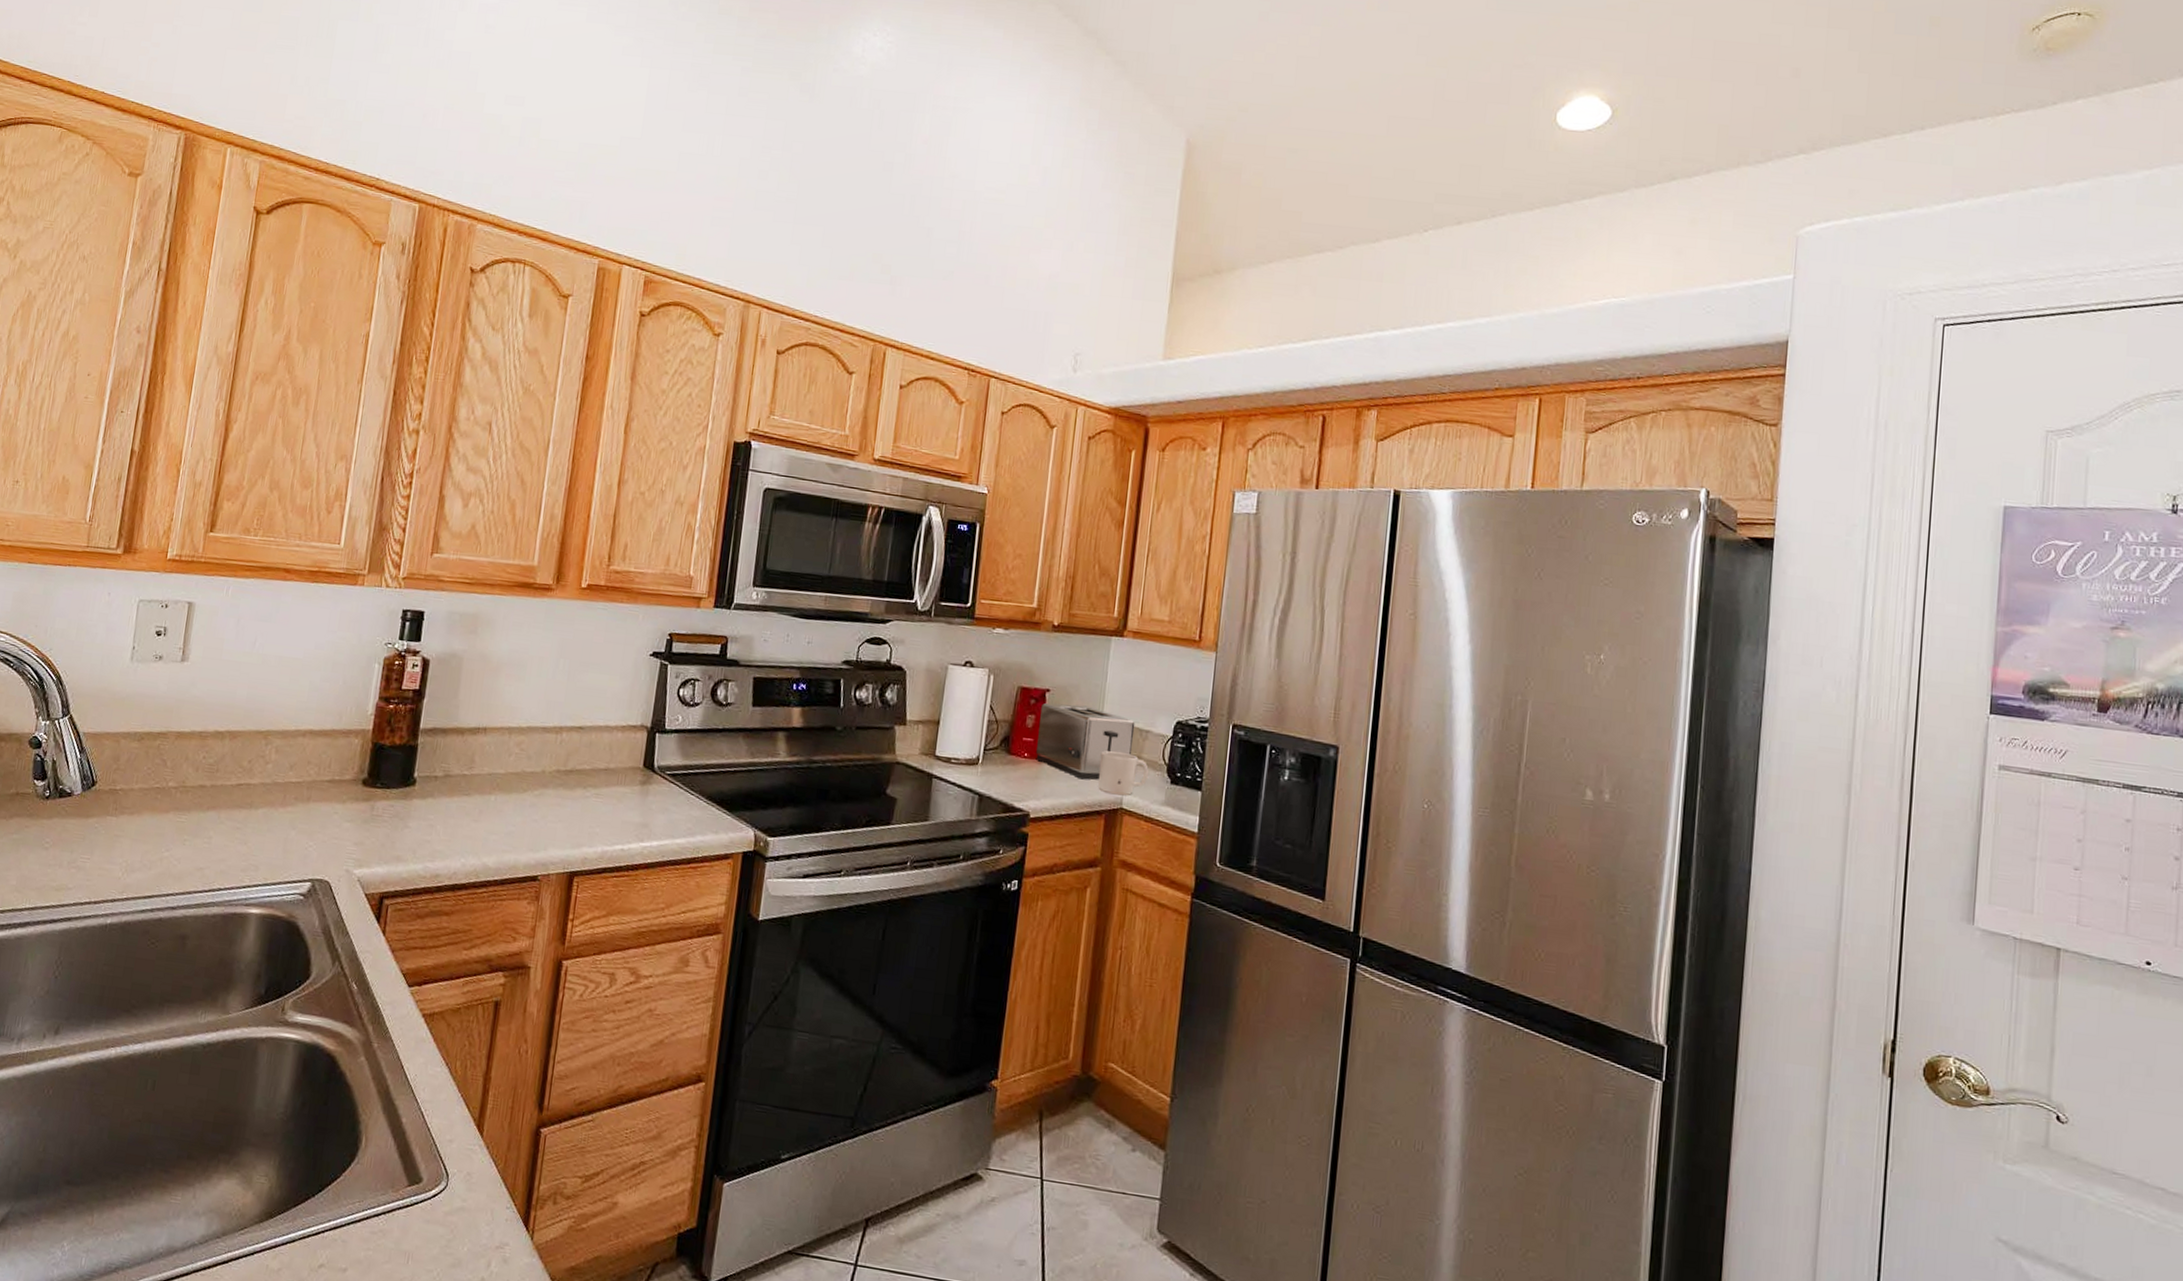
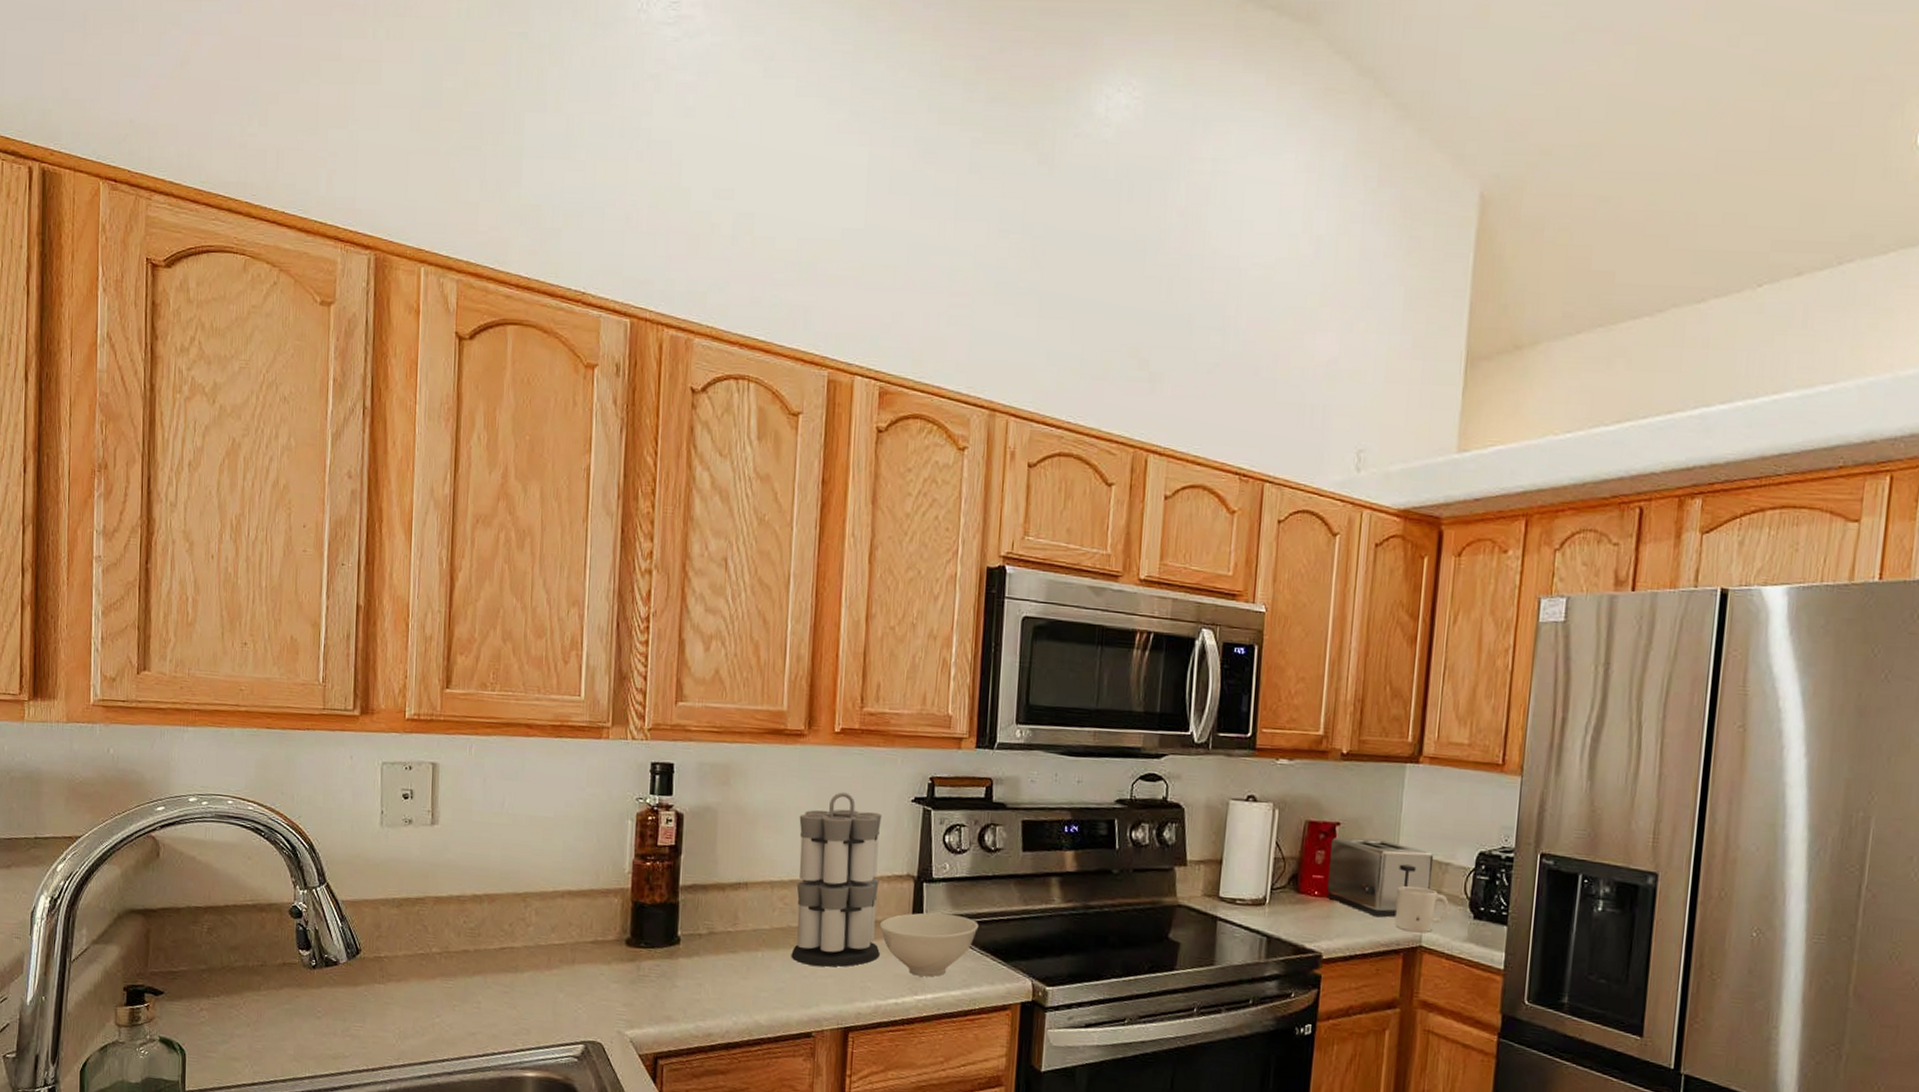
spice rack: none [523,644,621,813] -> present [791,792,882,967]
bowl: none [611,762,707,825] -> present [880,912,979,977]

